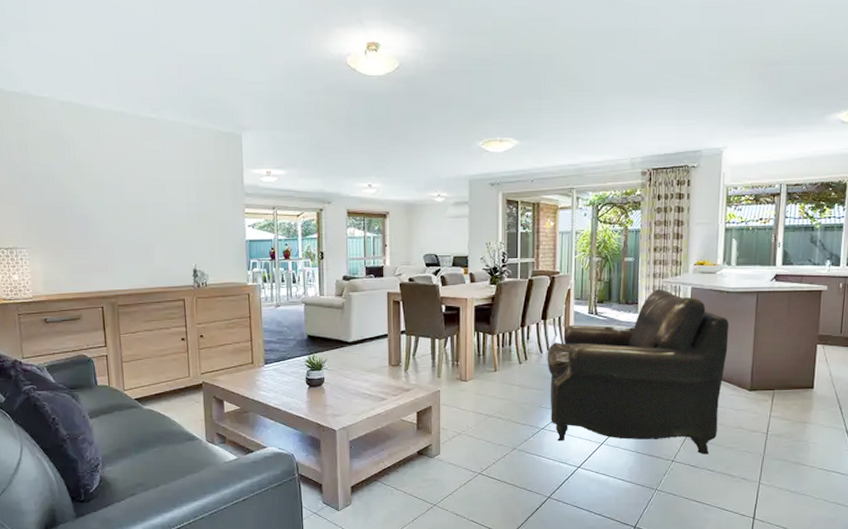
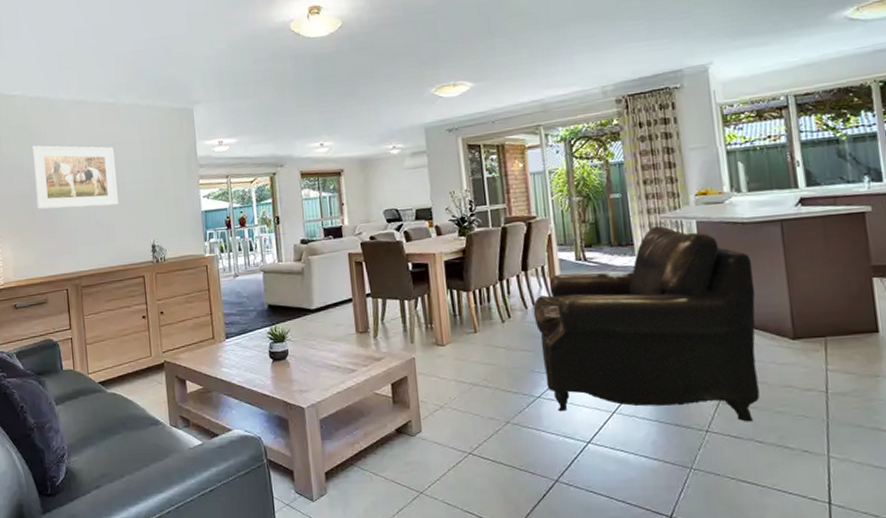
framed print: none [63,155,159,226] -> present [31,145,118,210]

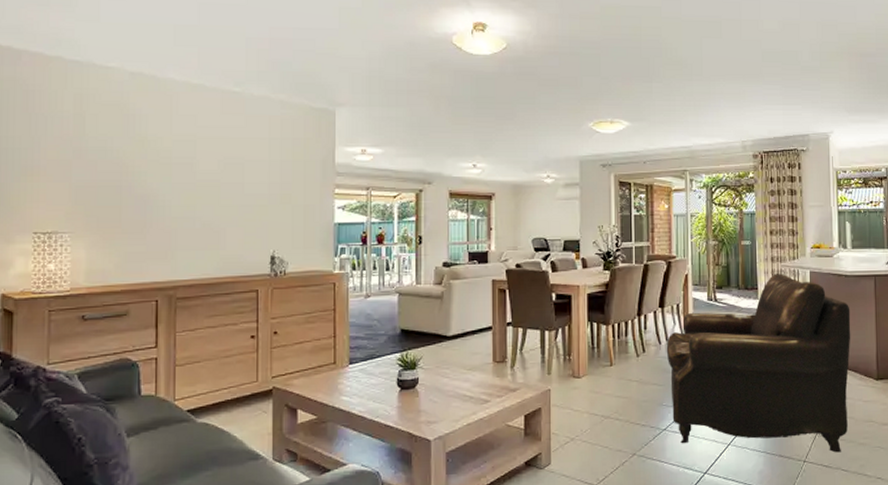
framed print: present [31,145,118,210] -> none [125,129,234,208]

